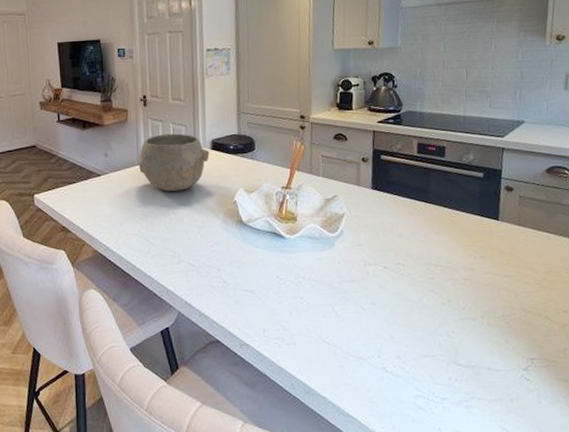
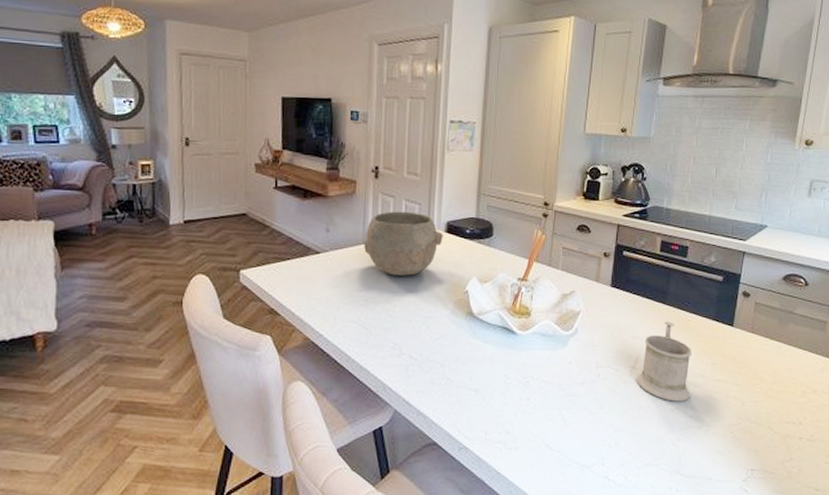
mug: none [405,218,461,295] -> present [636,321,693,402]

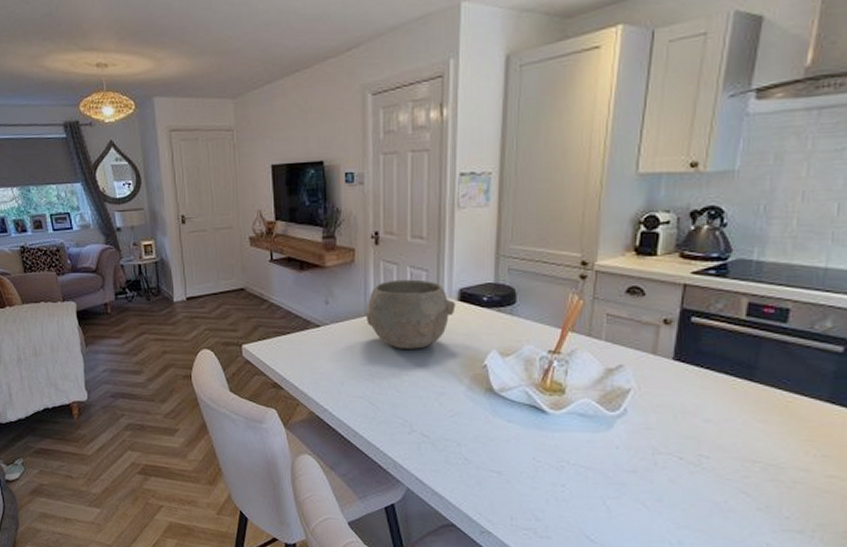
mug: present [636,321,693,402] -> none [707,402,792,500]

